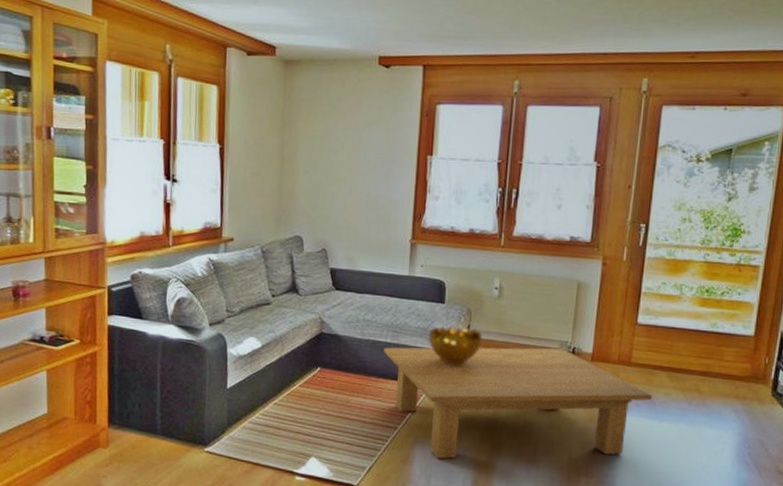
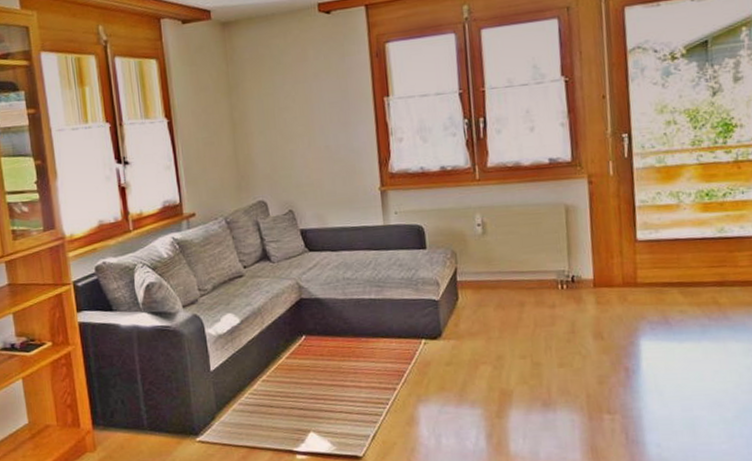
coffee table: present [384,347,652,459] -> none [369,278,667,416]
decorative bowl: present [428,326,482,366] -> none [414,271,473,314]

